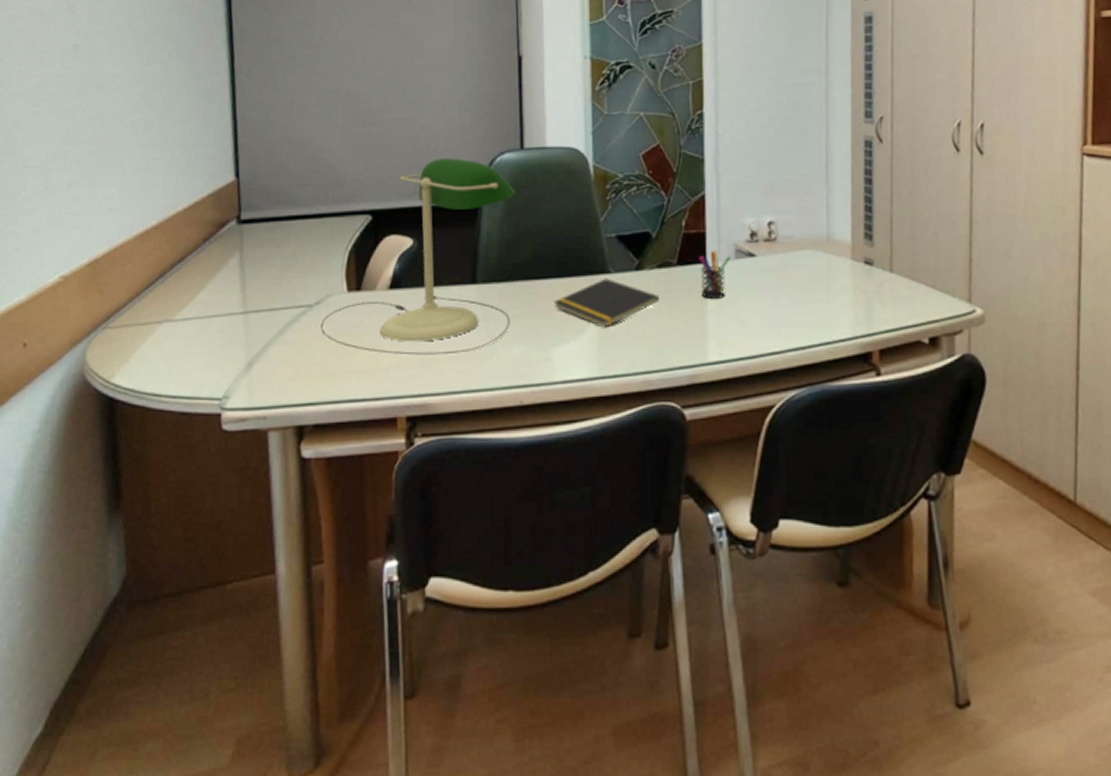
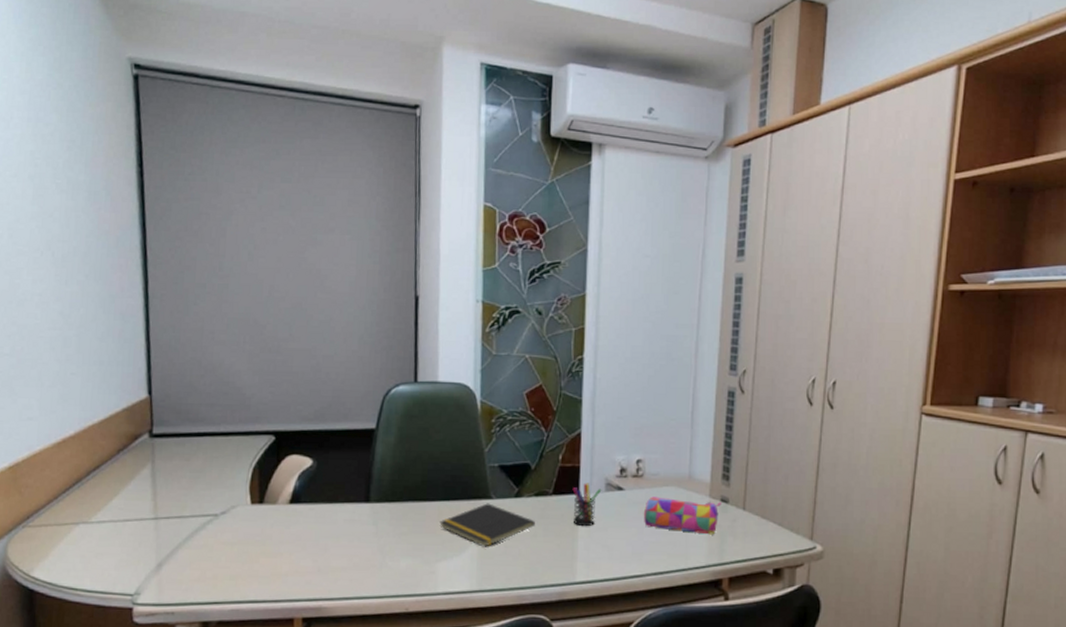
desk lamp: present [320,158,515,355] -> none [225,387,408,565]
pencil case: none [778,262,865,302] -> present [643,496,721,535]

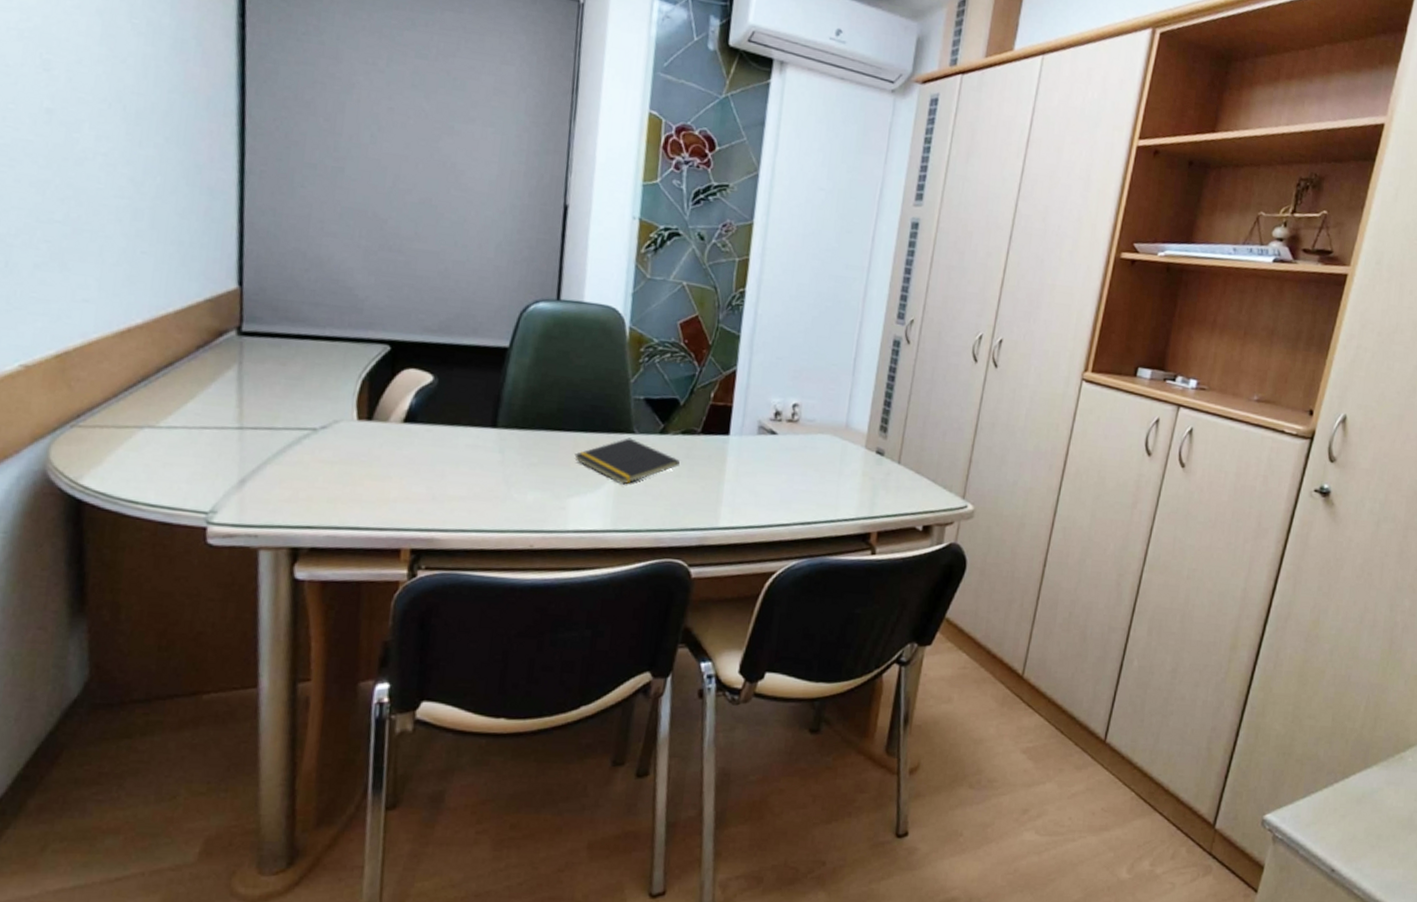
pen holder: present [572,483,602,527] -> none [720,424,754,471]
pencil case: present [643,496,721,535] -> none [795,443,877,487]

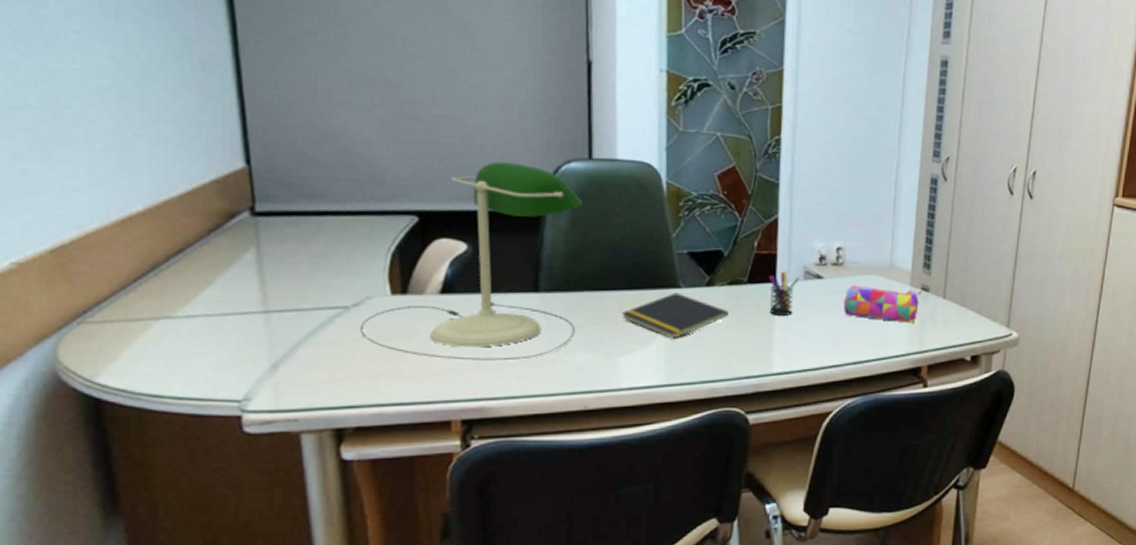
desk lamp: none [324,297,547,494] -> present [360,162,582,361]
pen holder: none [720,424,754,471] -> present [769,271,800,317]
pencil case: none [795,443,877,487] -> present [843,285,922,323]

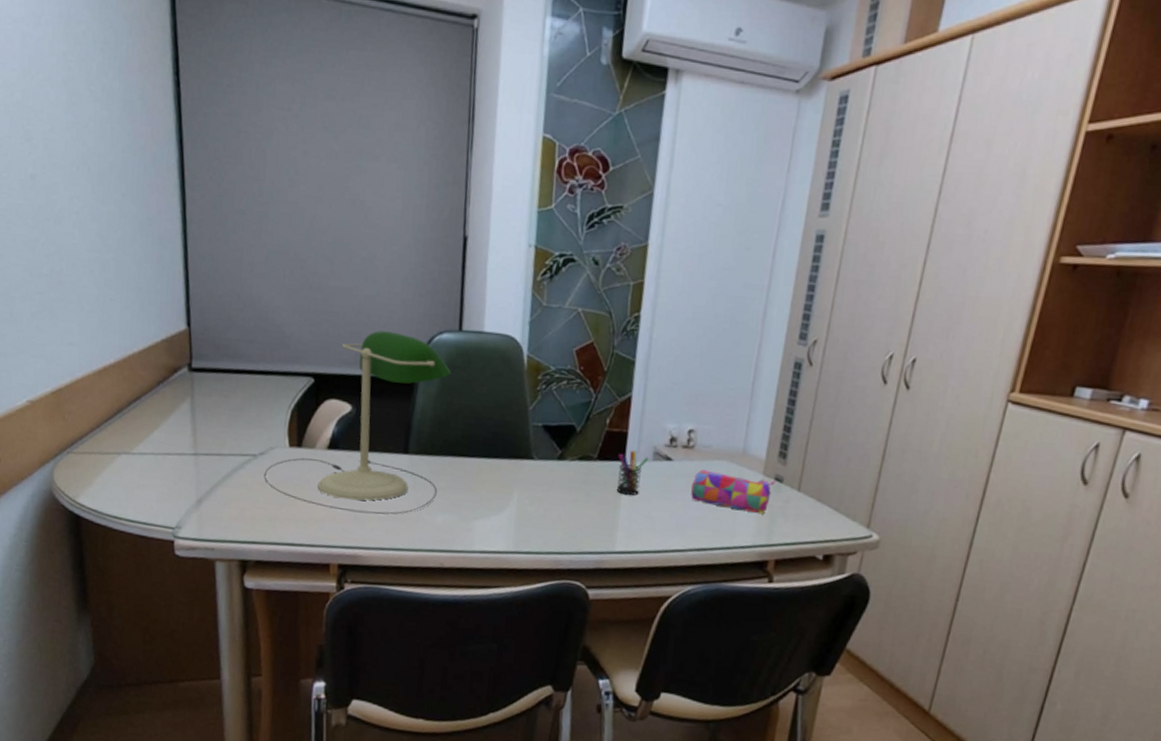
notepad: present [621,292,728,339] -> none [478,463,577,509]

